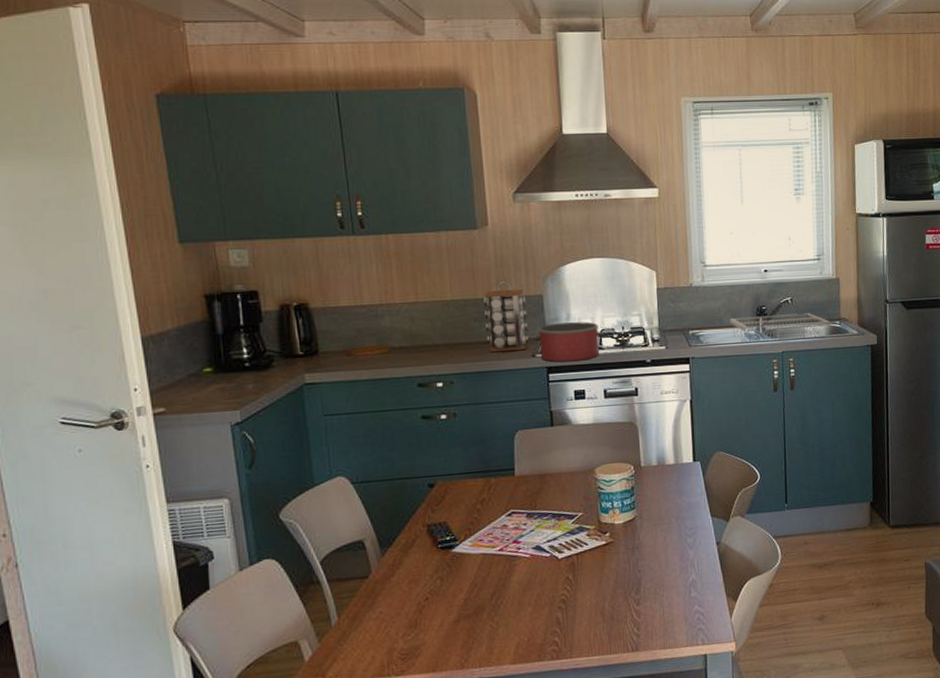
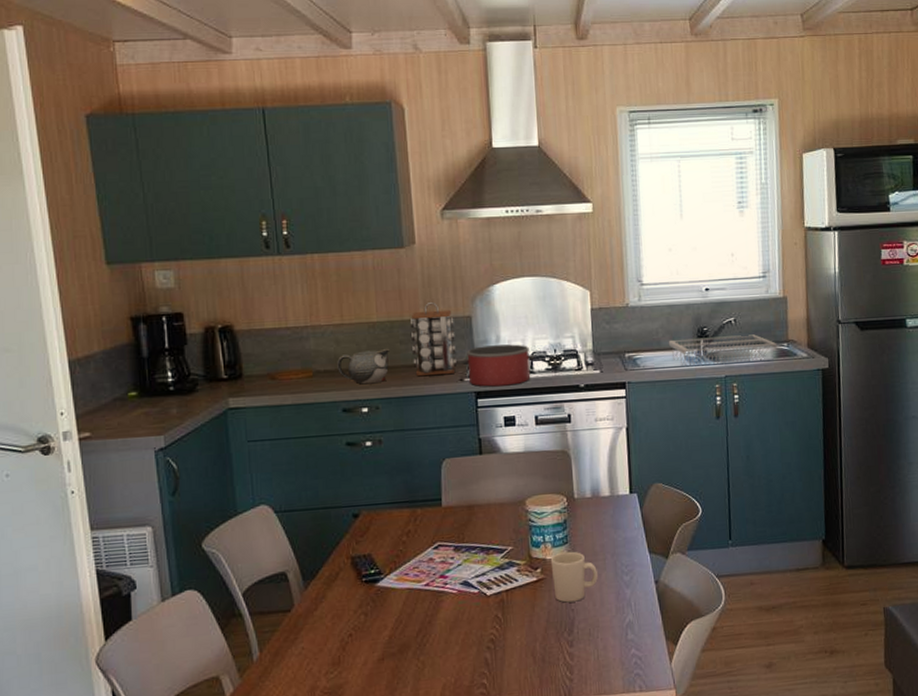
teapot: none [412,325,464,361] -> present [337,348,391,385]
mug: none [618,516,663,564] -> present [550,551,598,603]

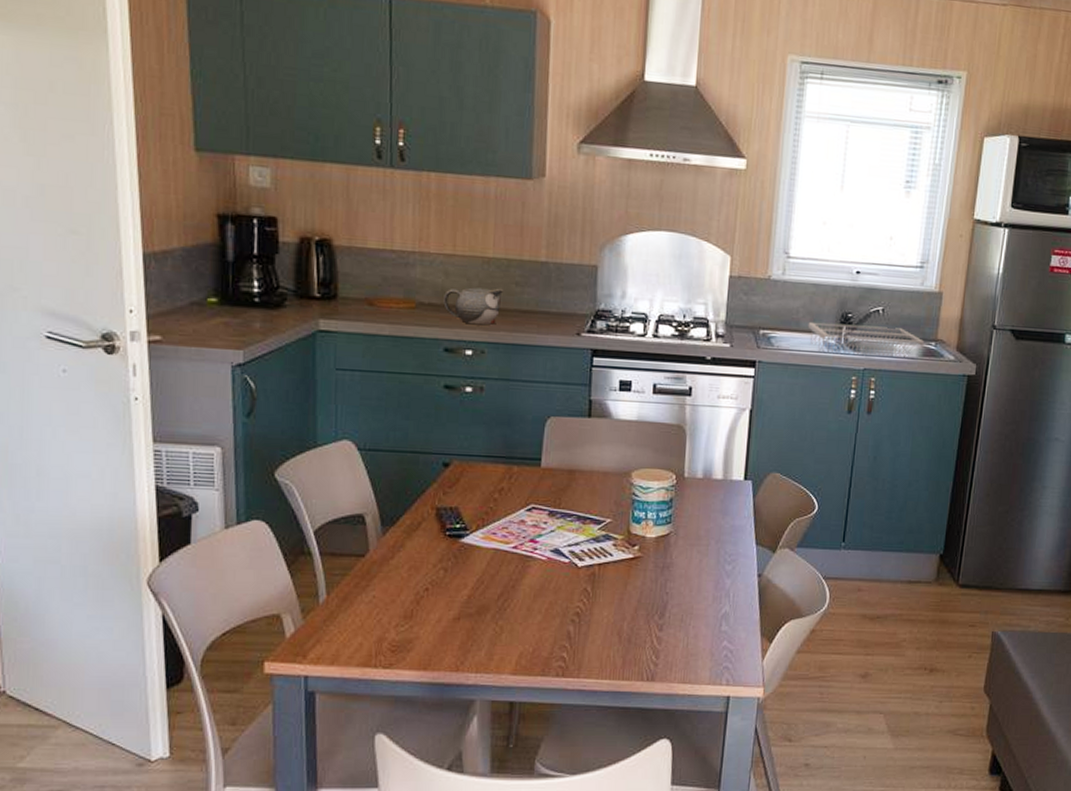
spice rack: present [411,302,457,377] -> none [527,244,578,327]
cooking pot: present [462,344,535,387] -> none [581,300,662,348]
mug: present [550,551,598,603] -> none [650,532,699,585]

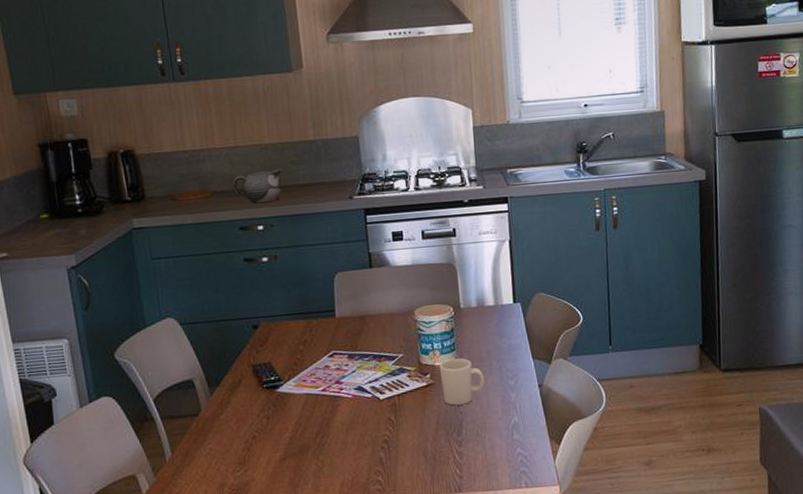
mug: none [650,532,699,585] -> present [439,357,484,406]
dish rack: present [808,321,925,357] -> none [548,148,655,180]

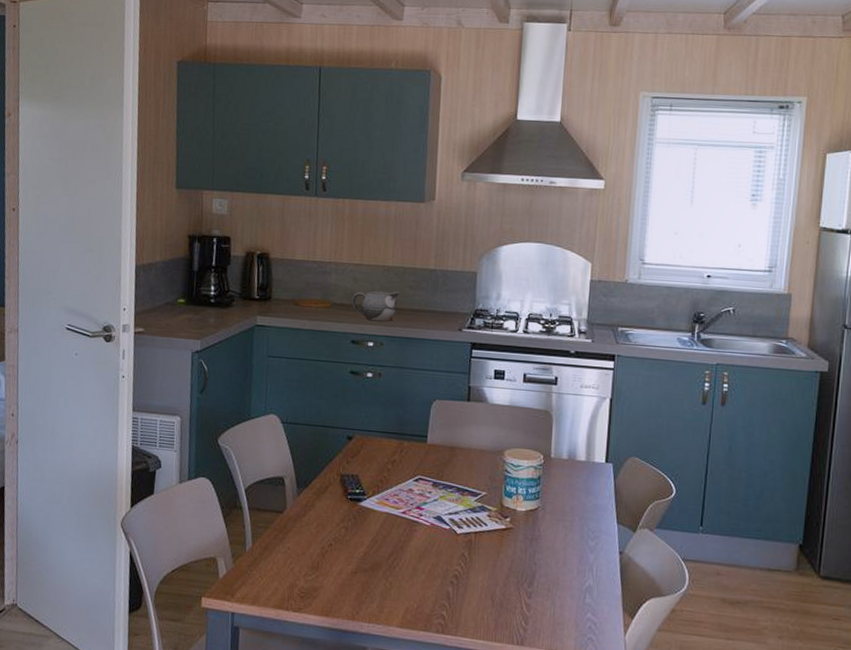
mug: present [439,357,484,406] -> none [520,506,564,556]

